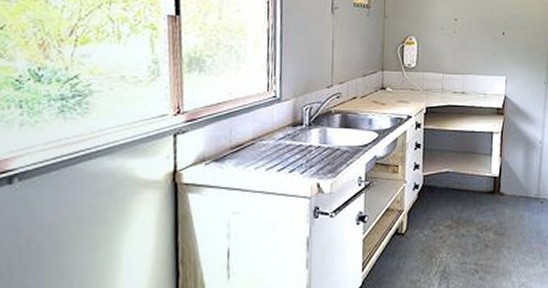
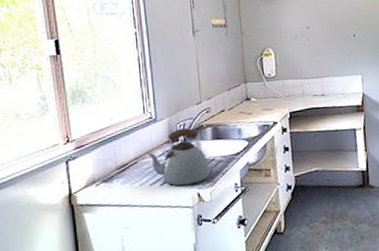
kettle: none [266,112,334,174] -> present [146,128,210,186]

